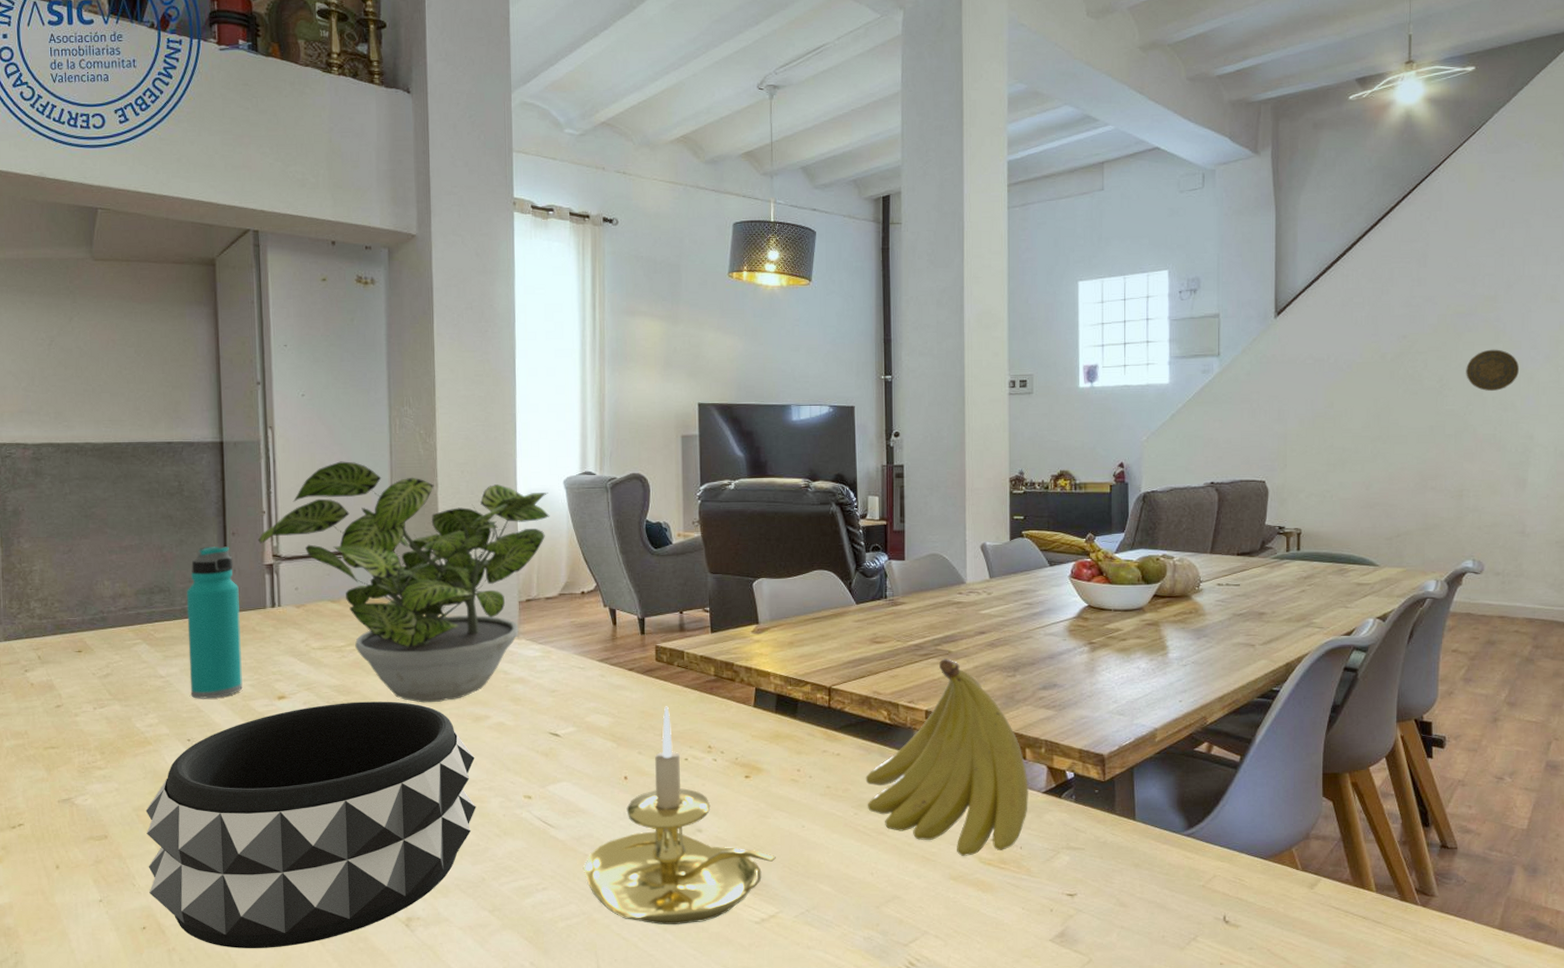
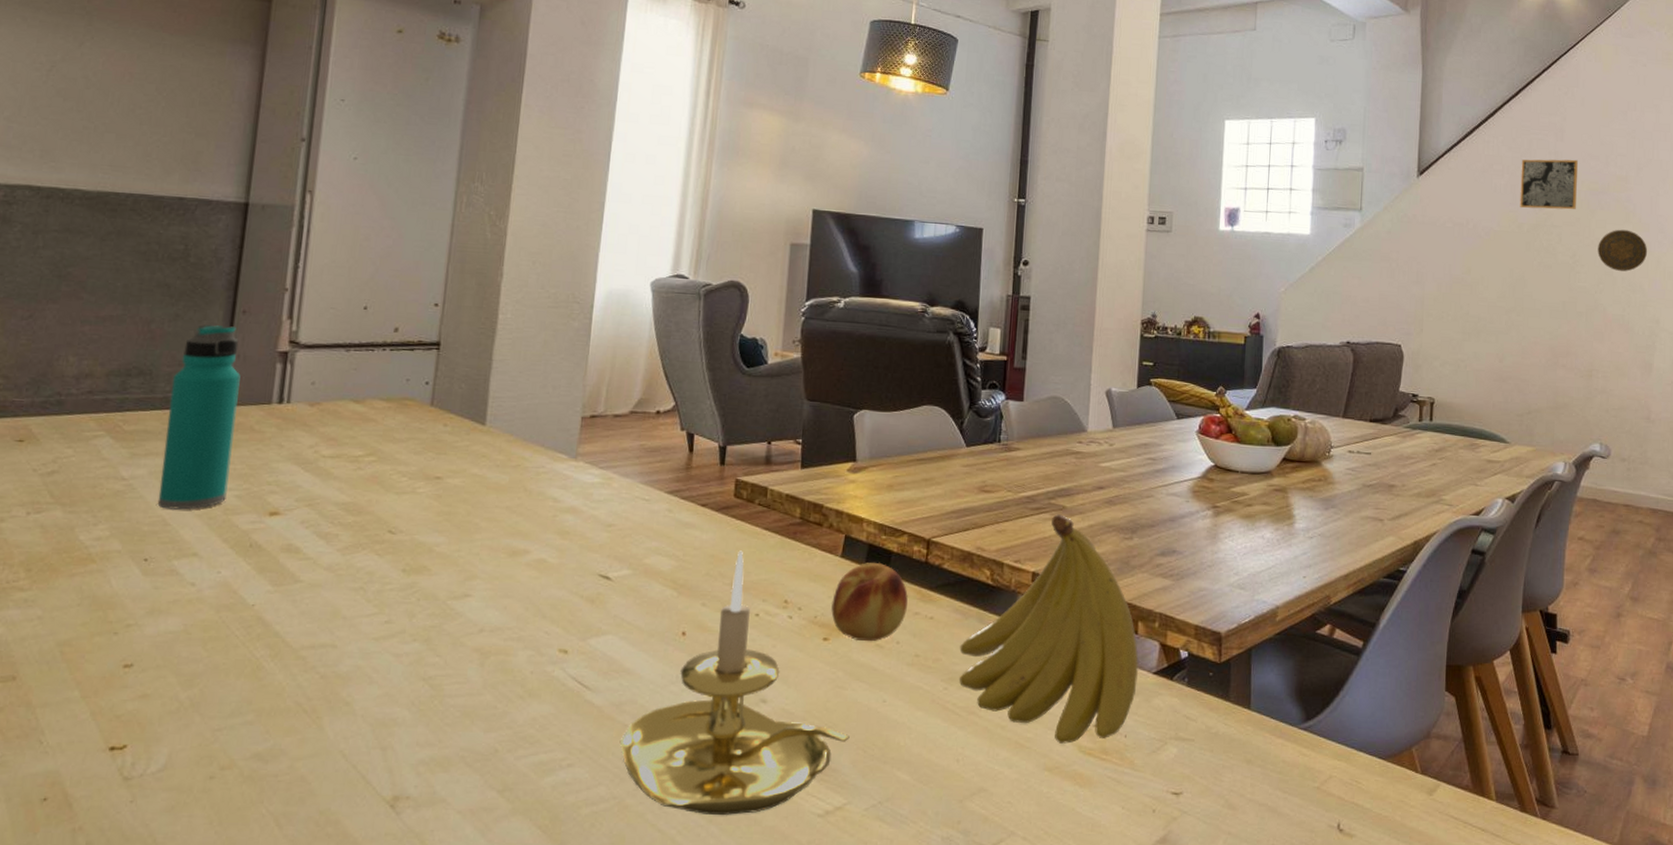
decorative bowl: present [145,701,476,948] -> none [60,524,505,831]
potted plant: present [257,461,550,703] -> none [273,238,632,531]
fruit: none [750,710,816,777] -> present [831,563,908,642]
wall art: none [1382,284,1443,338] -> present [1520,159,1578,210]

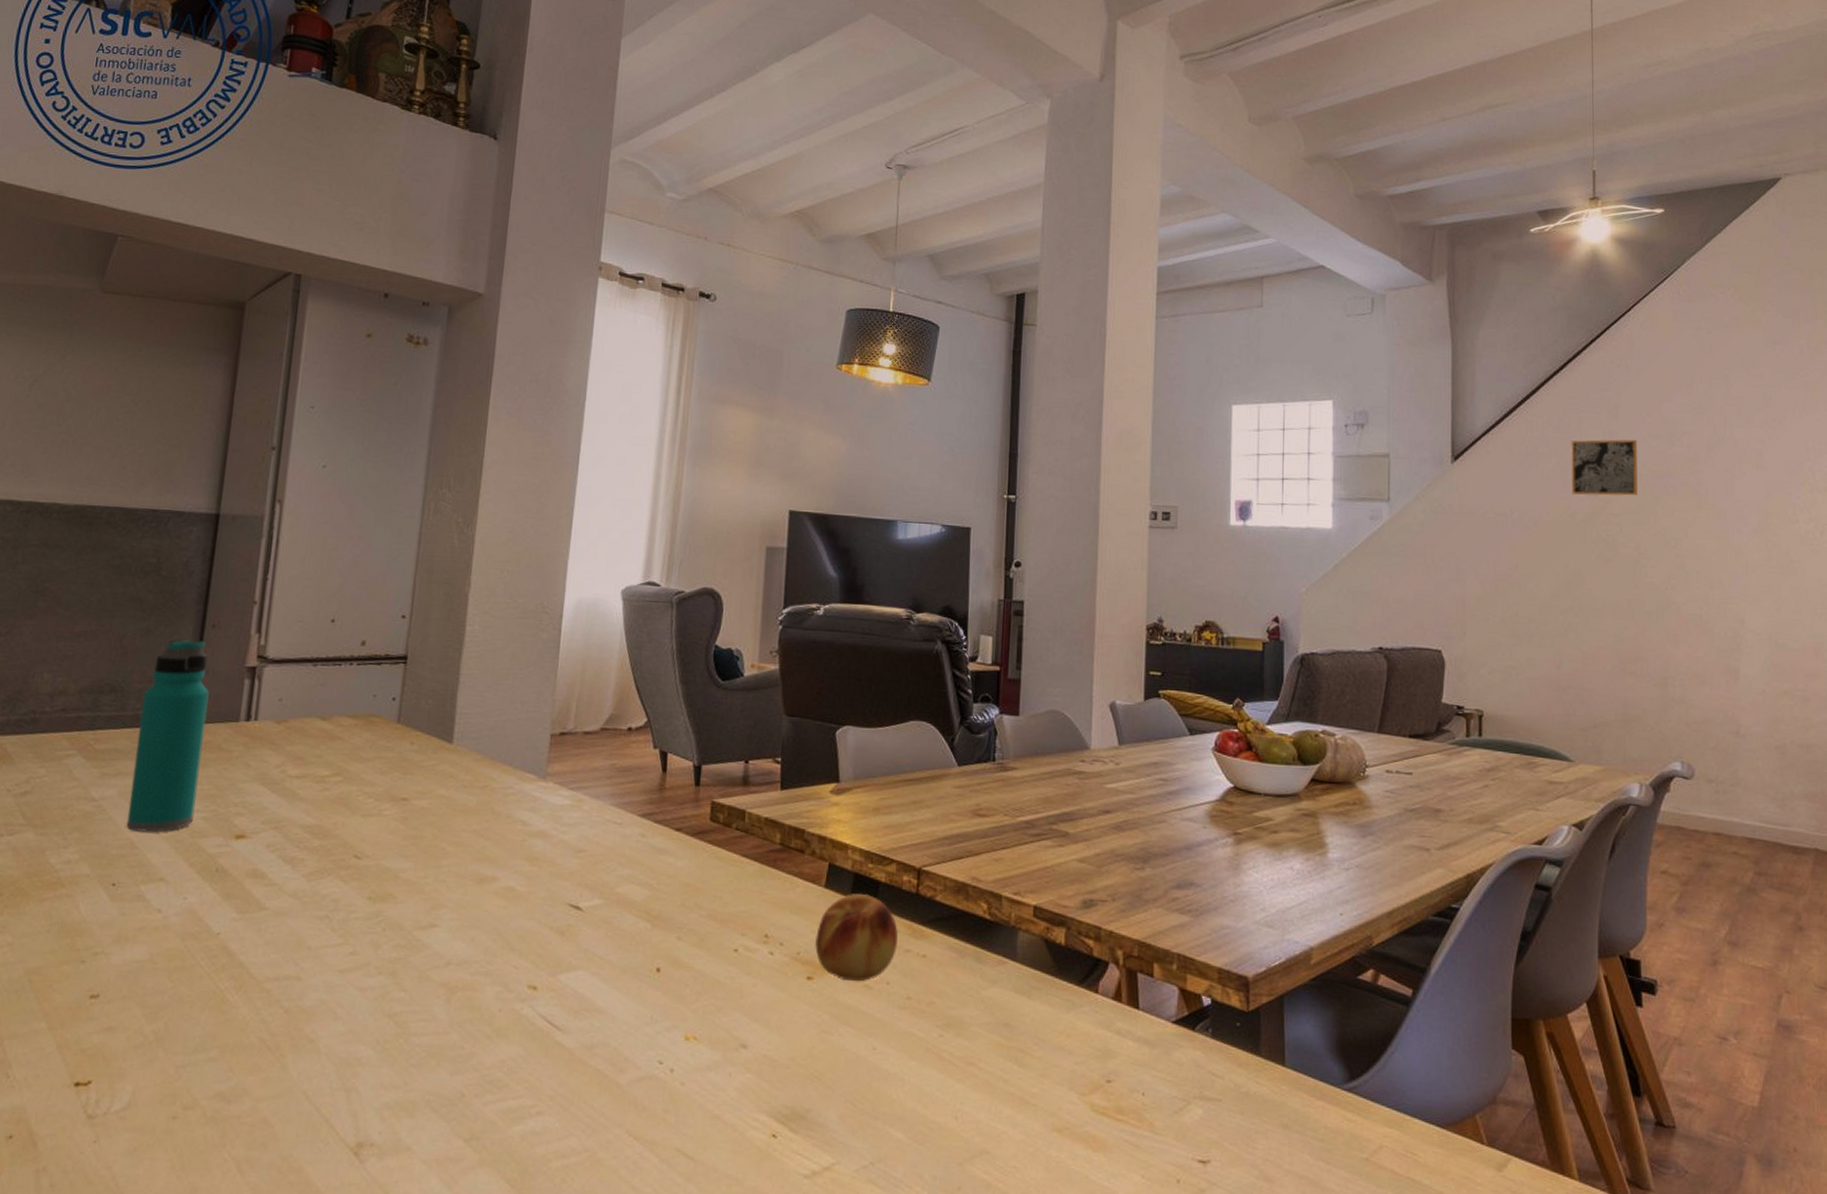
candle holder: present [619,550,850,815] -> none [591,879,837,1173]
banana: present [959,514,1139,744] -> none [955,841,1156,1101]
decorative plate: present [1597,229,1648,272] -> none [1666,516,1726,565]

